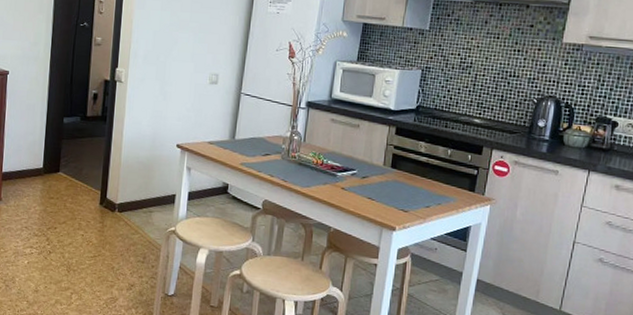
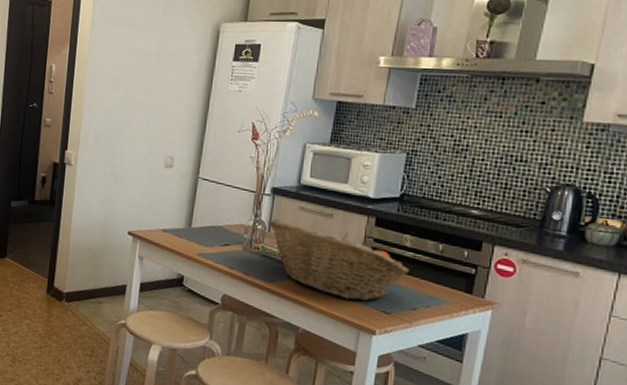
fruit basket: none [303,130,424,202] -> present [268,219,409,302]

